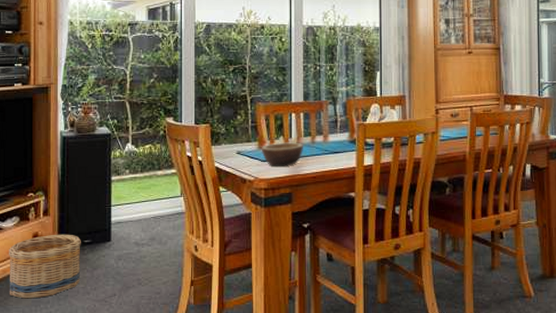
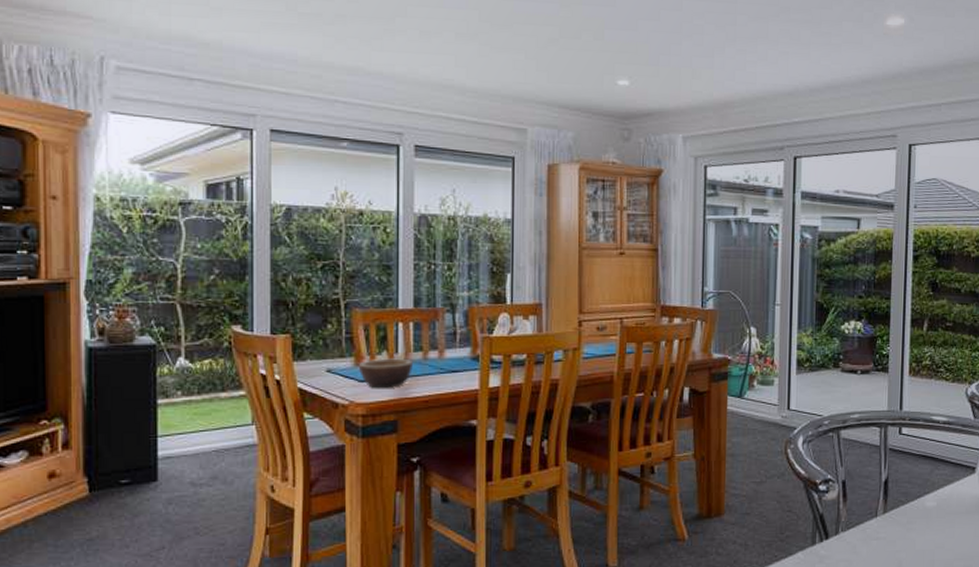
basket: present [9,234,81,299] -> none [14,472,116,555]

